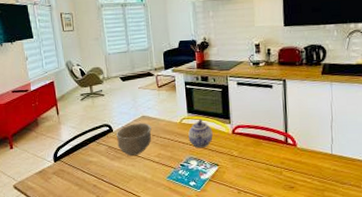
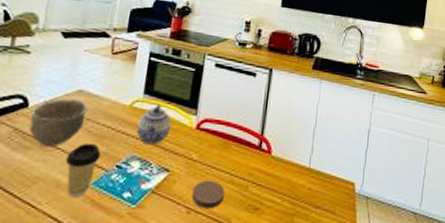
coffee cup: none [146,151,169,187] -> present [65,142,102,198]
coaster: none [239,169,264,189] -> present [191,180,225,208]

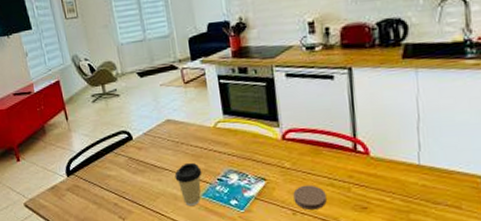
bowl: present [29,99,88,146] -> none [136,128,180,168]
teapot: present [137,103,172,145] -> none [225,121,257,159]

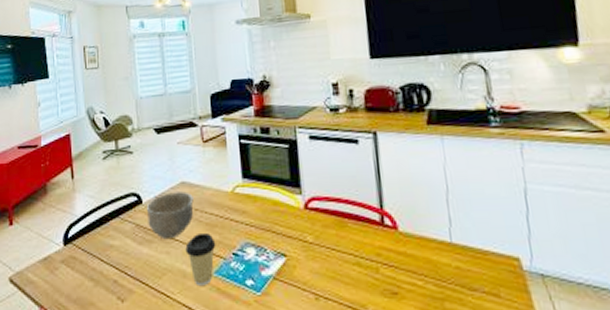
bowl: none [136,128,180,168] -> present [146,191,194,238]
coaster: present [293,184,327,210] -> none [316,263,353,294]

